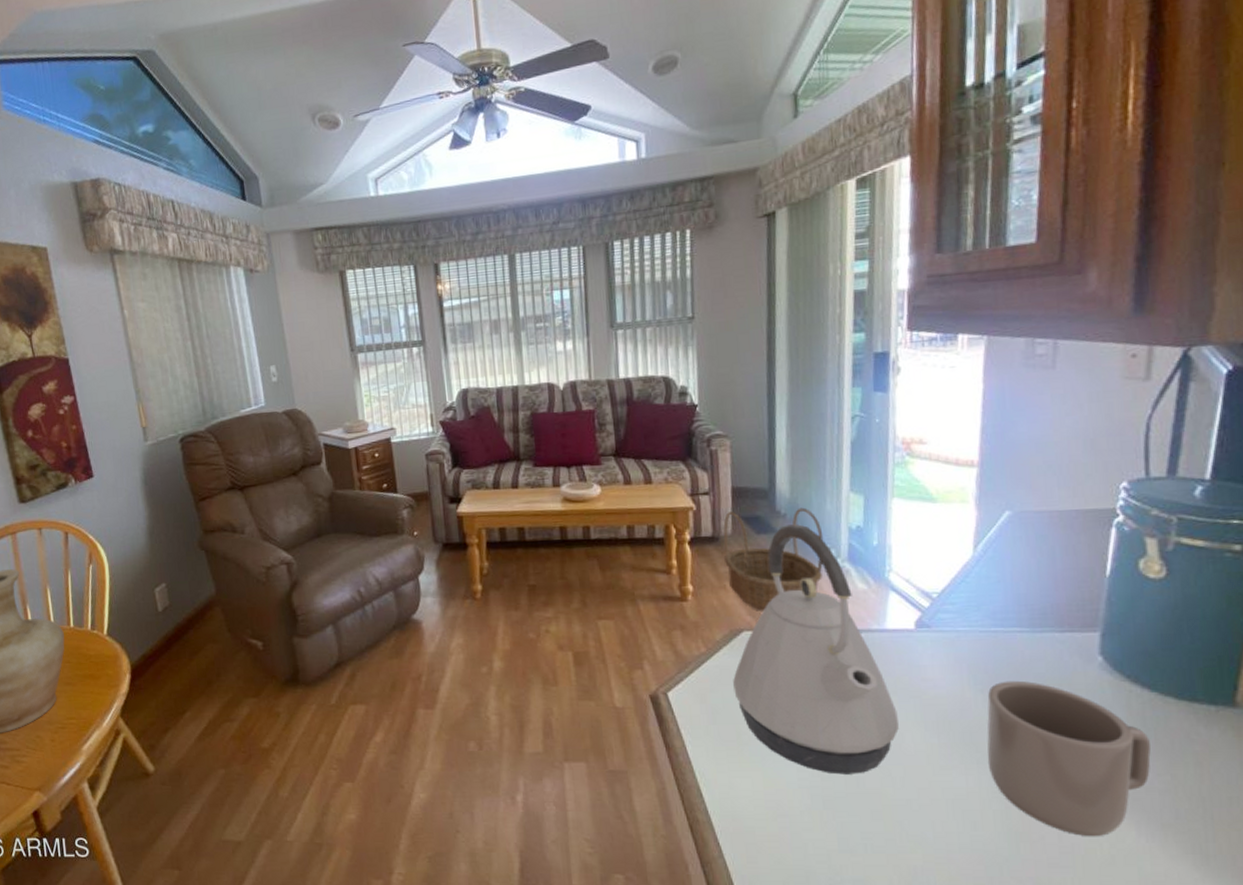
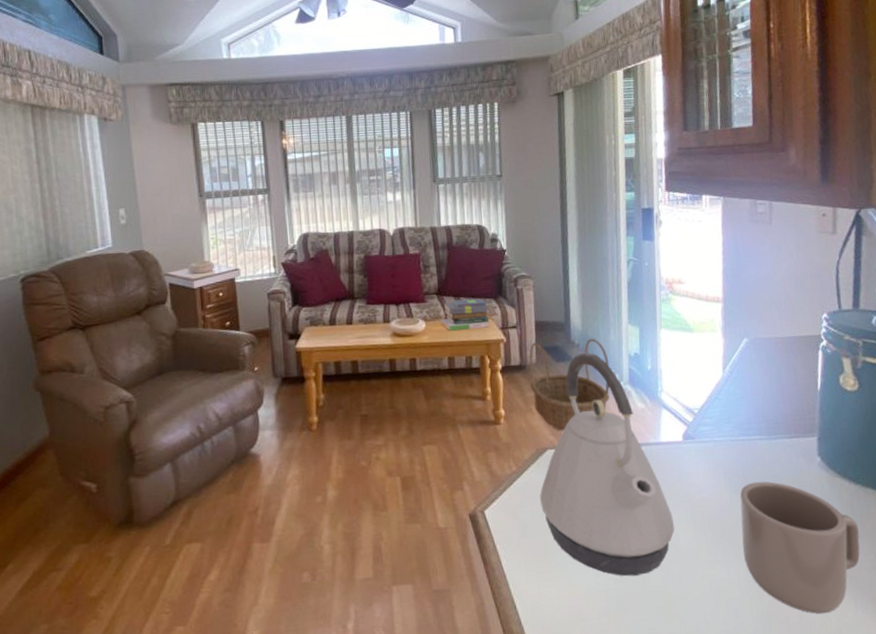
books: none [619,460,676,497] -> present [441,298,490,331]

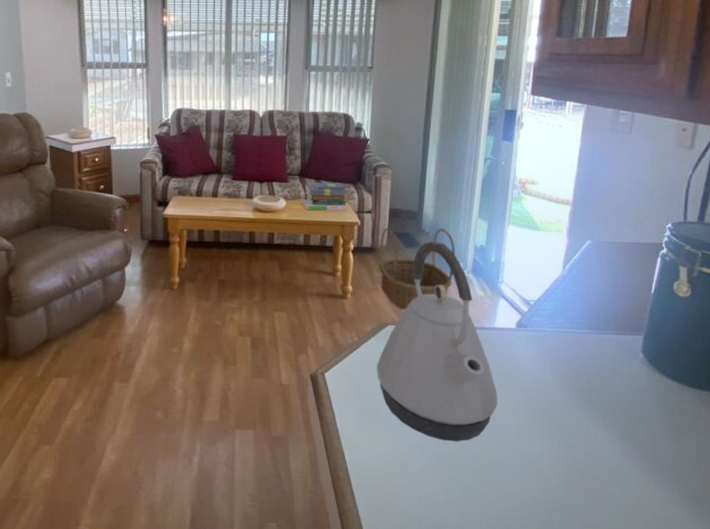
mug: present [739,481,860,614] -> none [558,370,669,489]

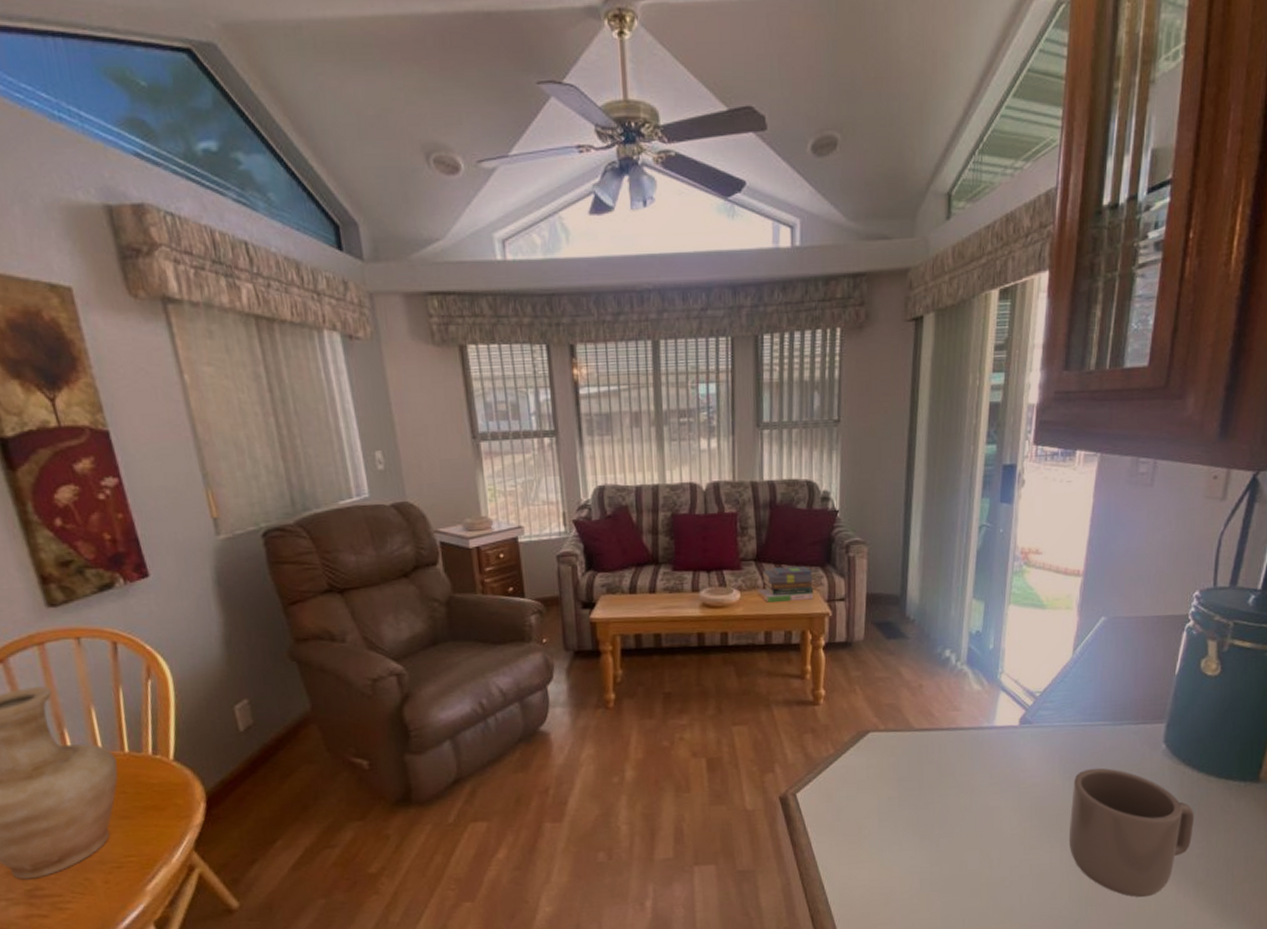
kettle: present [377,241,497,441] -> none [858,629,999,860]
basket: present [379,228,456,309] -> none [856,613,947,712]
mug: none [558,370,669,489] -> present [1068,768,1194,897]

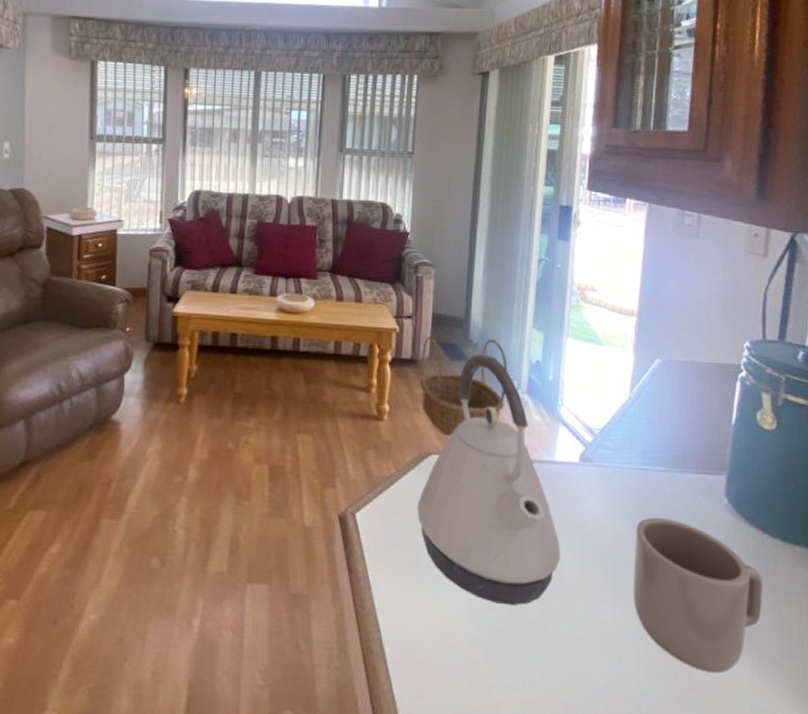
books: present [758,566,814,602] -> none [331,280,383,314]
basket: none [856,613,947,712] -> present [420,337,508,435]
kettle: none [858,629,999,860] -> present [417,354,560,605]

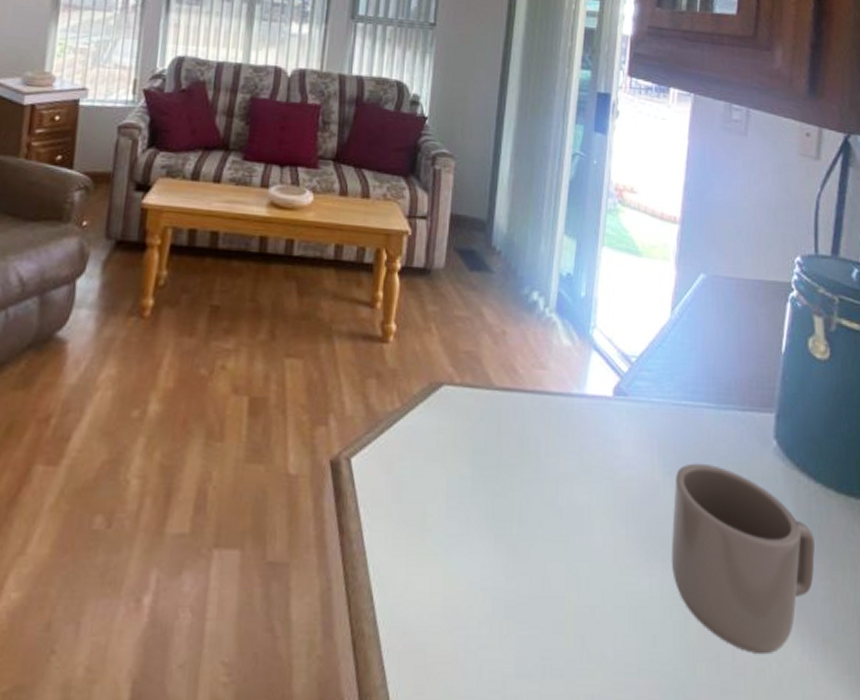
kettle: present [417,354,560,605] -> none [425,264,589,573]
basket: present [420,337,508,435] -> none [433,242,535,361]

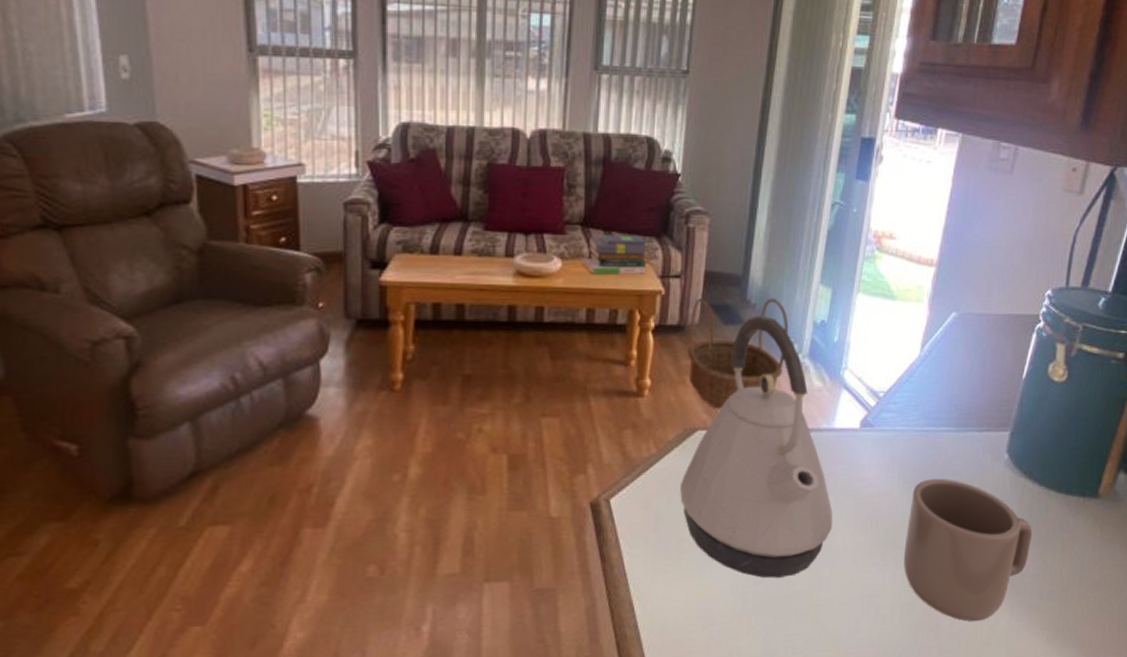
books: none [333,171,394,213] -> present [583,235,646,274]
kettle: none [425,264,589,573] -> present [680,316,833,578]
basket: none [433,242,535,361] -> present [688,298,789,408]

